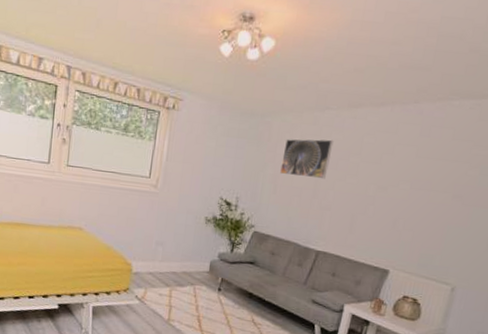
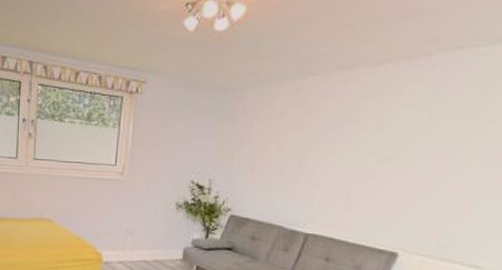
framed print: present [280,138,334,180] -> none [258,108,321,154]

